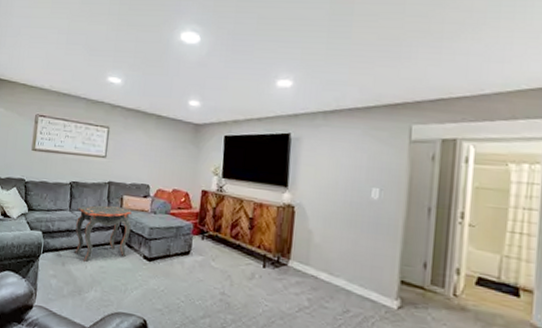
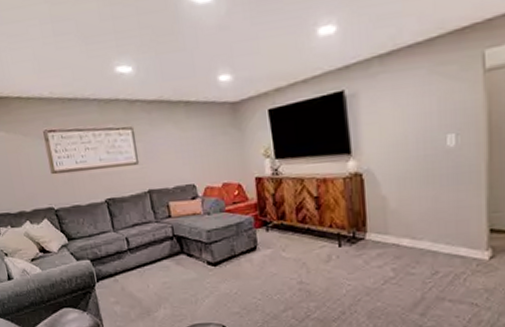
side table: present [74,205,132,263] -> none [122,215,189,282]

